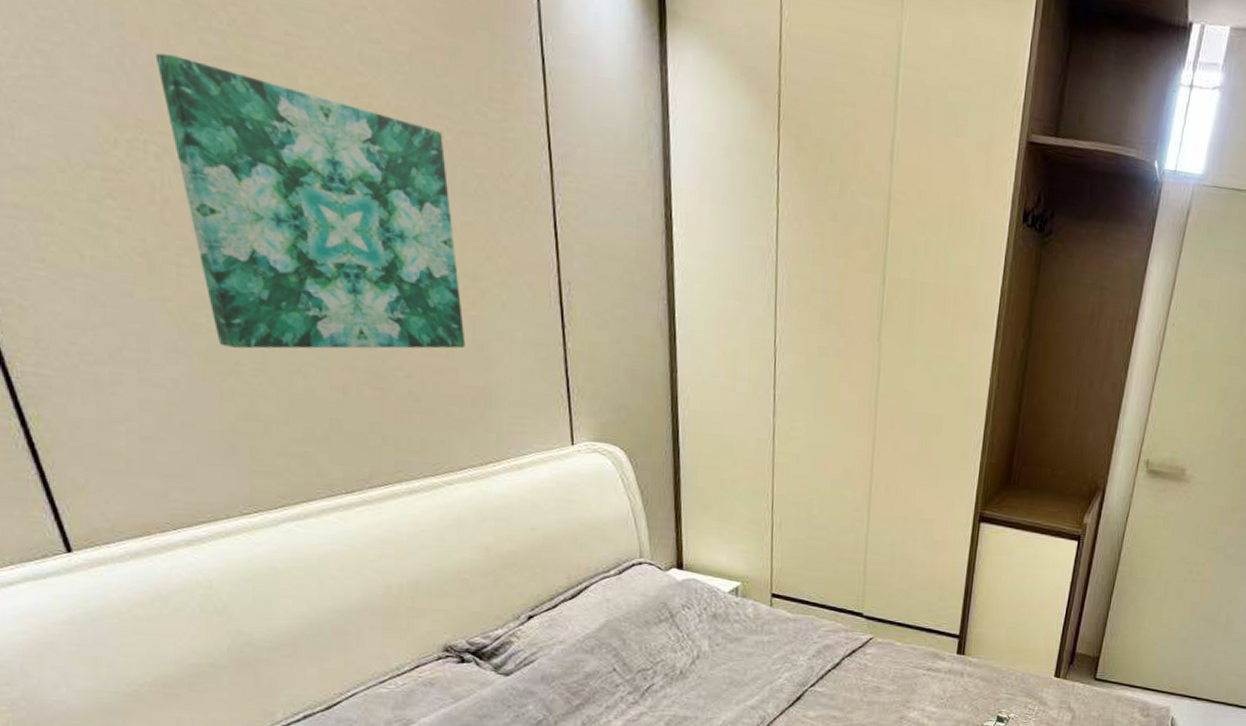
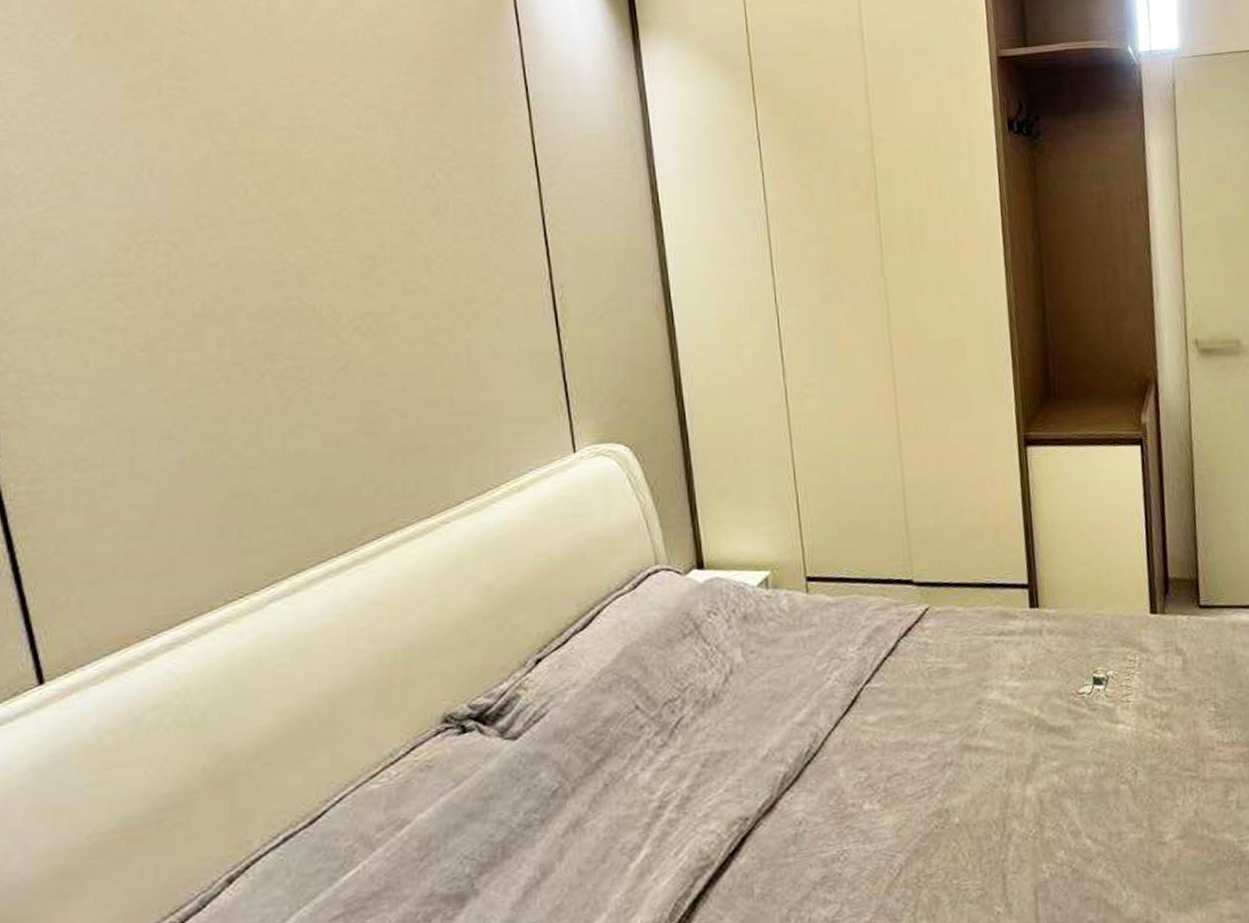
wall art: present [155,53,466,349] -> none [171,159,460,424]

